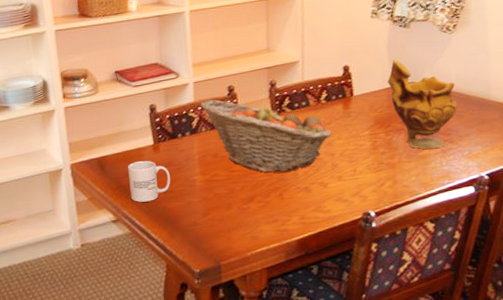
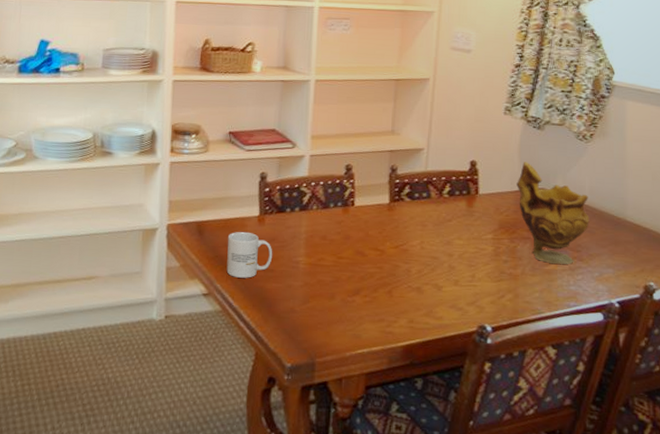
fruit basket: present [200,100,331,173] -> none [314,176,451,266]

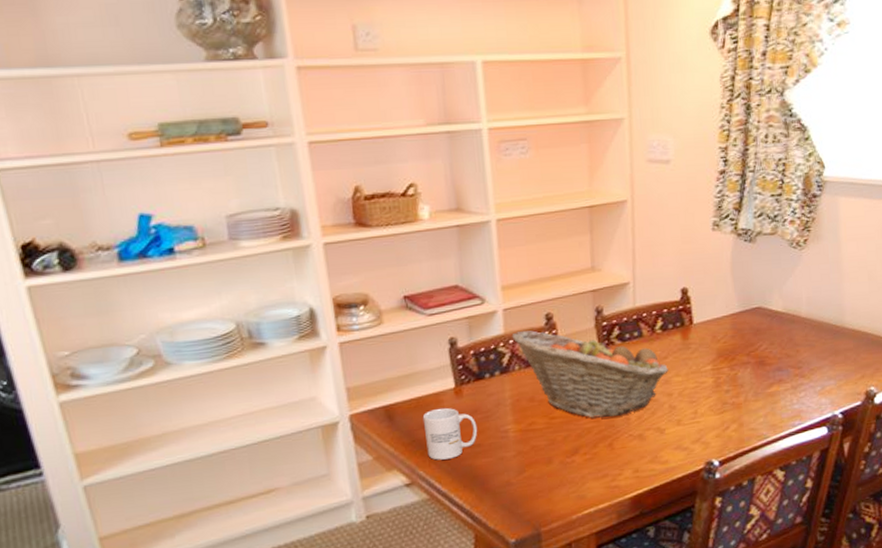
fruit basket: none [314,176,451,266] -> present [511,330,668,418]
vase: present [517,162,590,264] -> none [732,280,809,385]

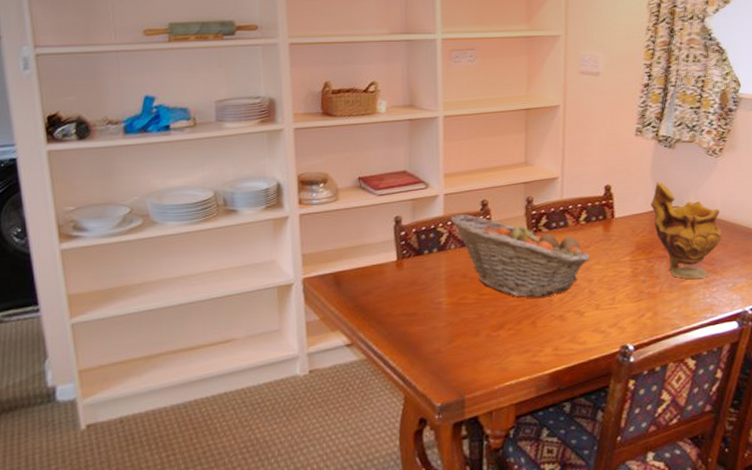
mug: present [422,407,478,460] -> none [366,278,414,325]
vase: none [732,280,809,385] -> present [651,182,722,279]

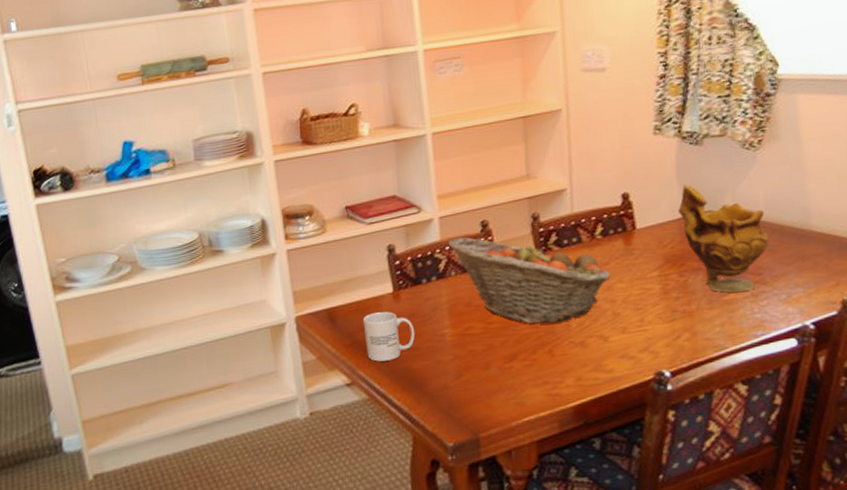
mug: none [366,278,414,325] -> present [362,311,416,362]

